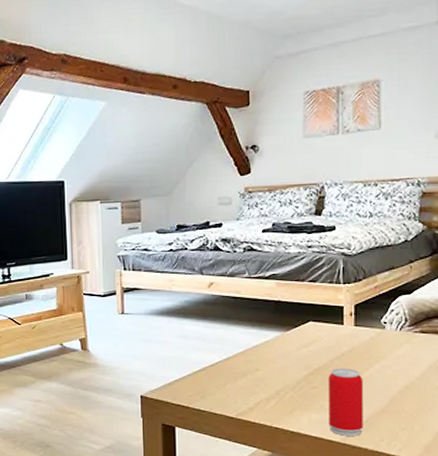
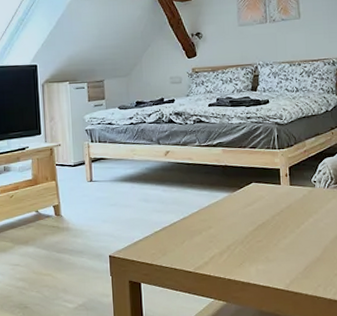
beverage can: present [328,369,364,436] -> none [271,223,303,284]

